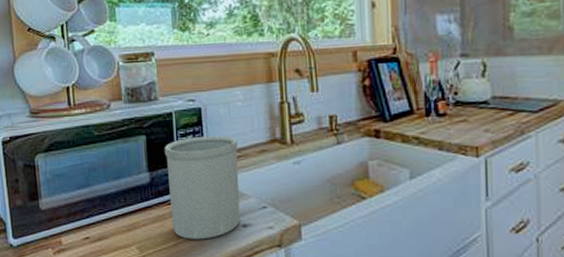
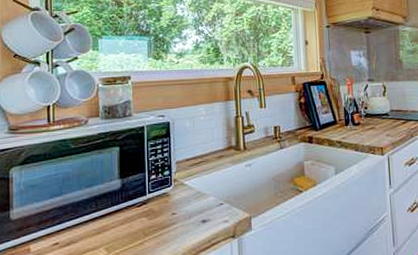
utensil holder: present [164,135,240,240] -> none [135,144,201,237]

